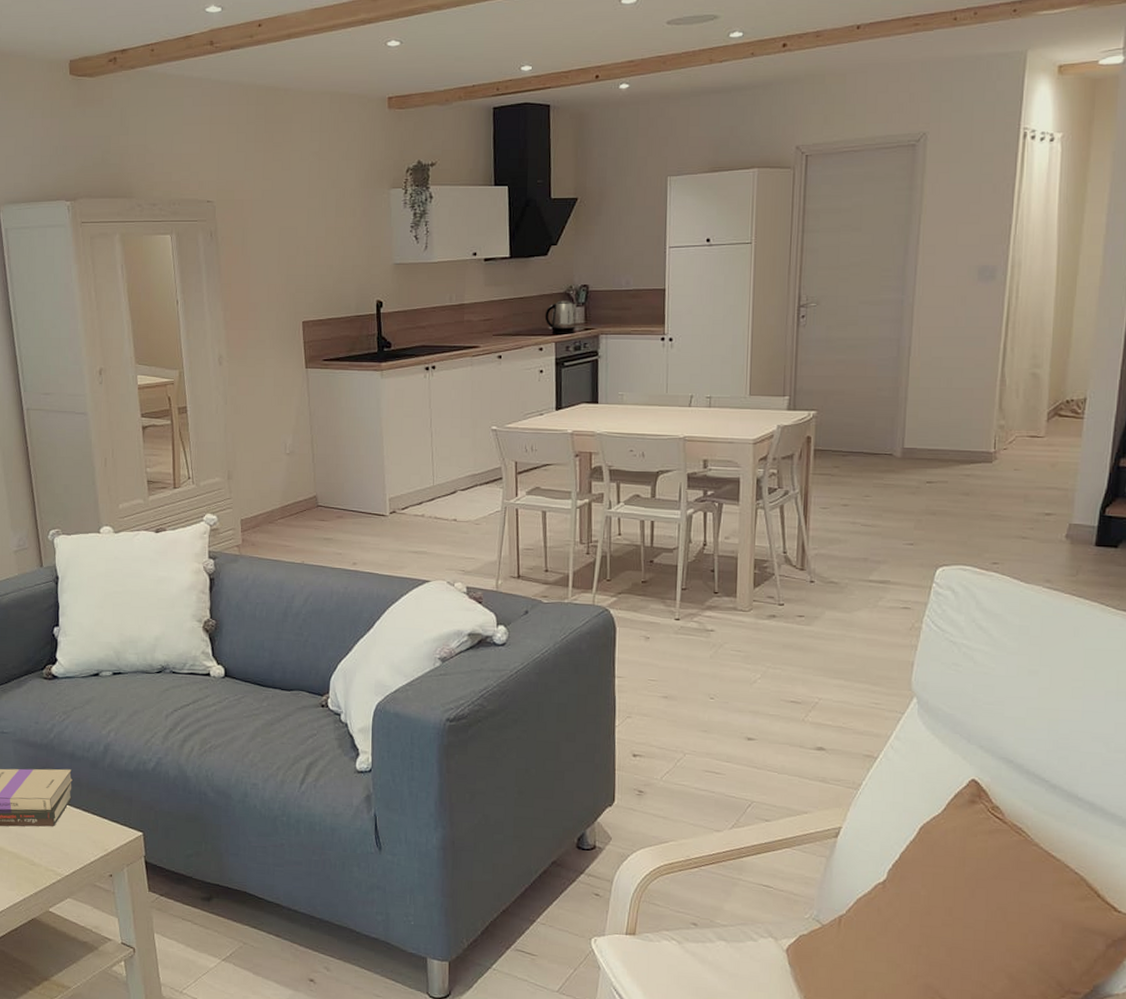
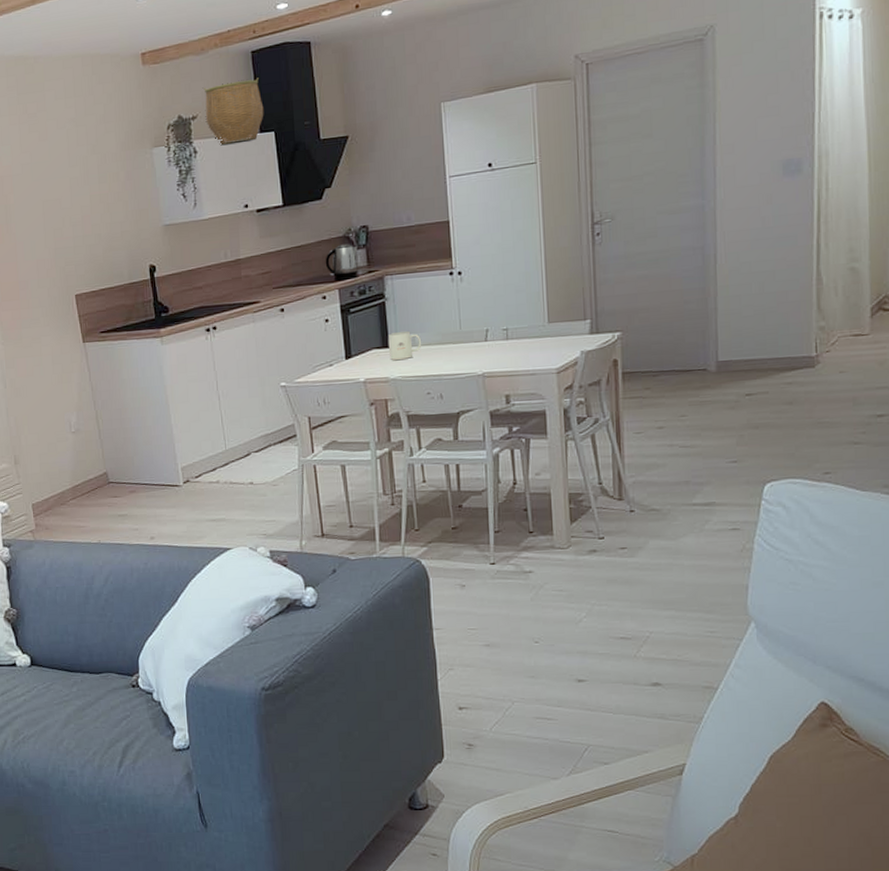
basket: none [444,133,500,194] -> present [203,78,264,146]
mug: none [597,389,630,417] -> present [387,330,422,361]

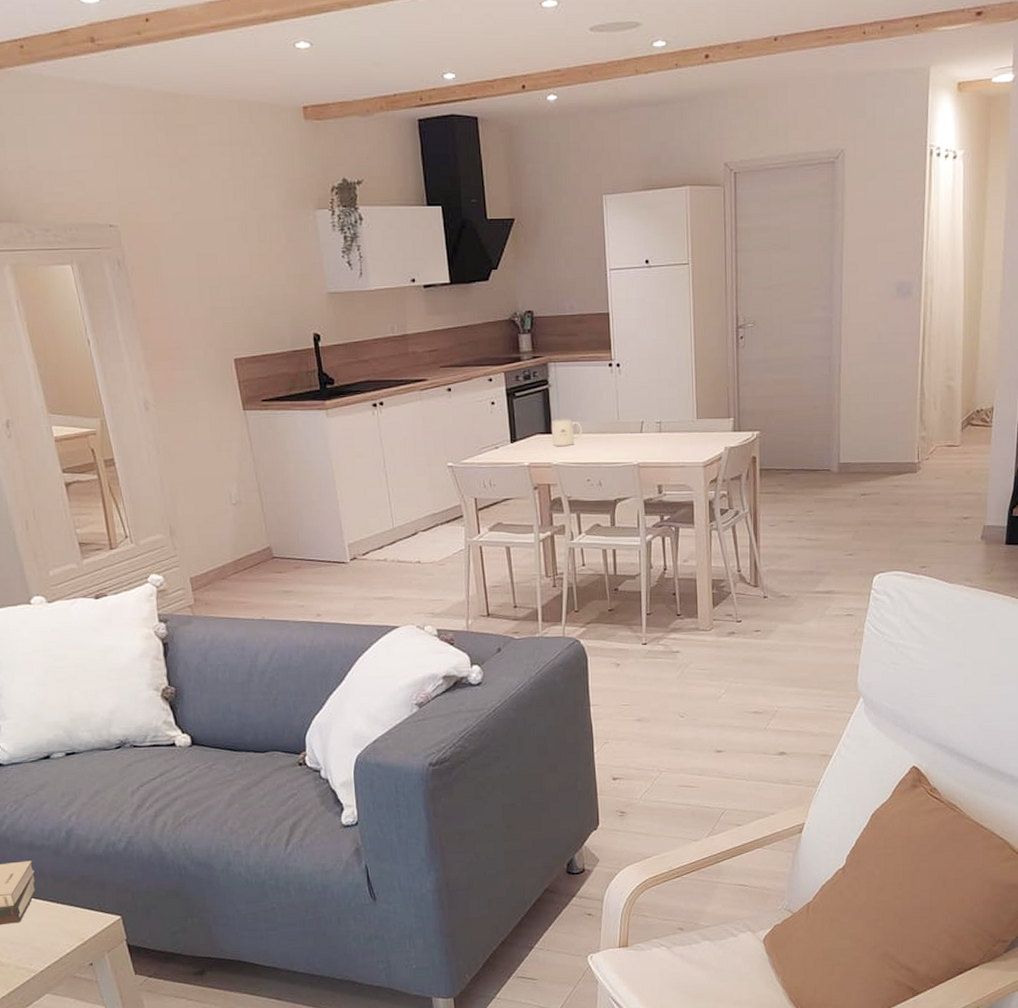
basket: present [203,78,264,146] -> none [369,148,431,215]
kettle: present [325,243,358,281] -> none [491,327,523,364]

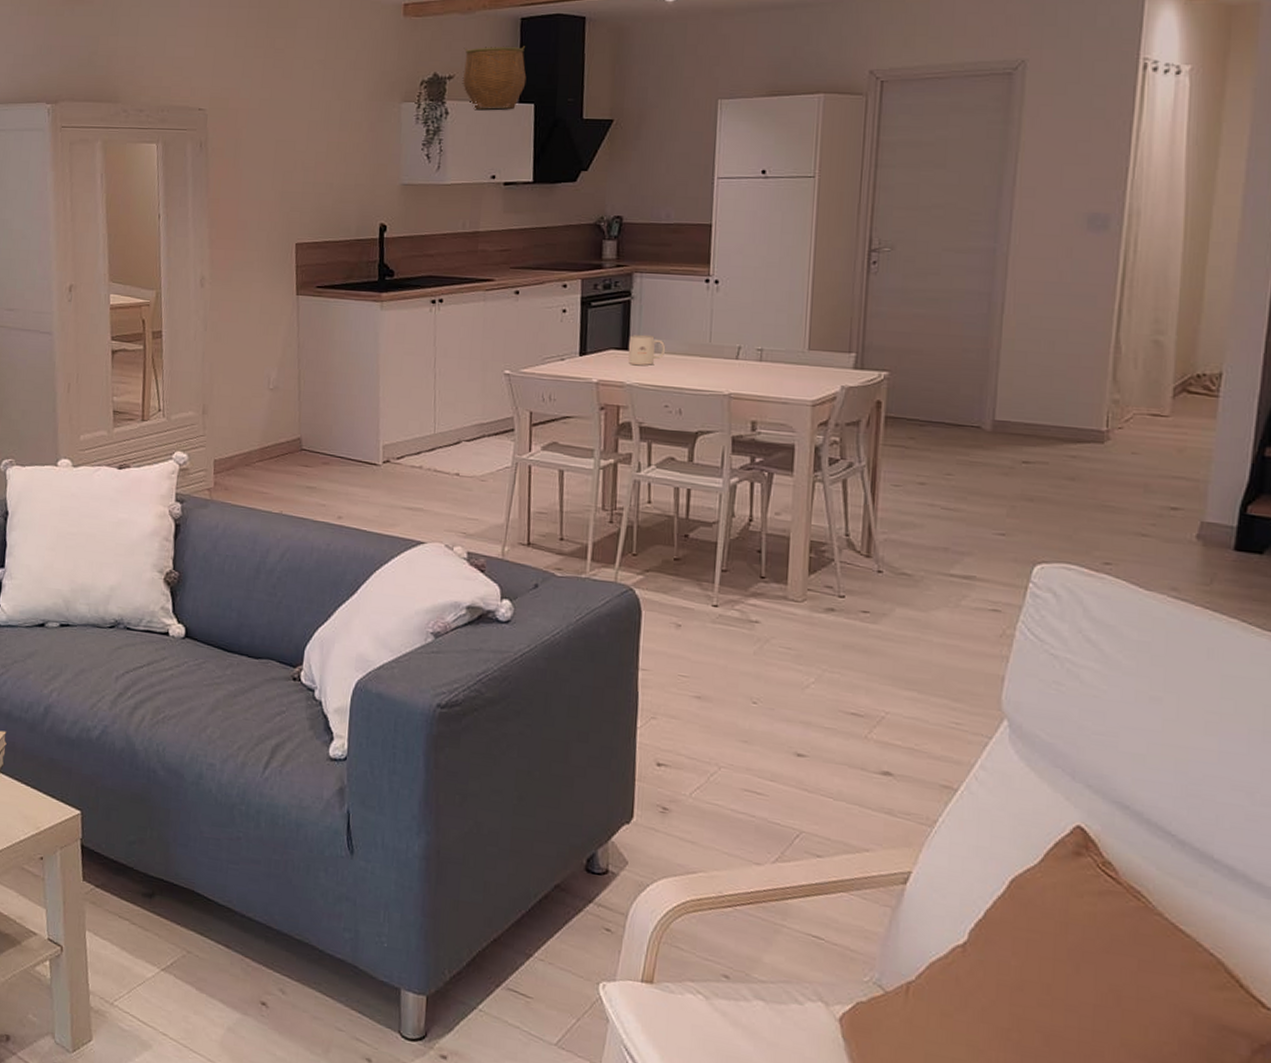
basket: none [369,148,431,215] -> present [463,46,527,111]

